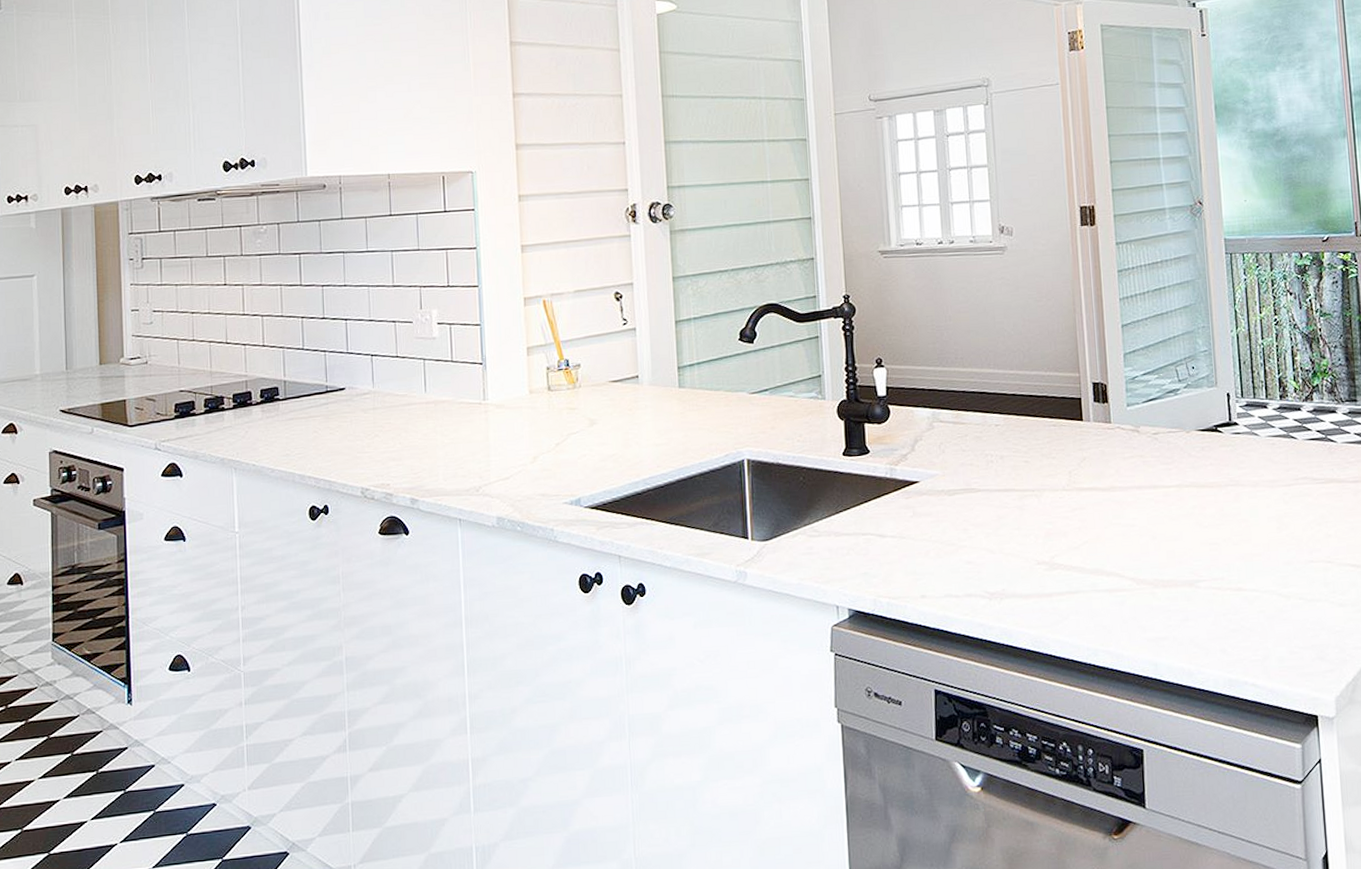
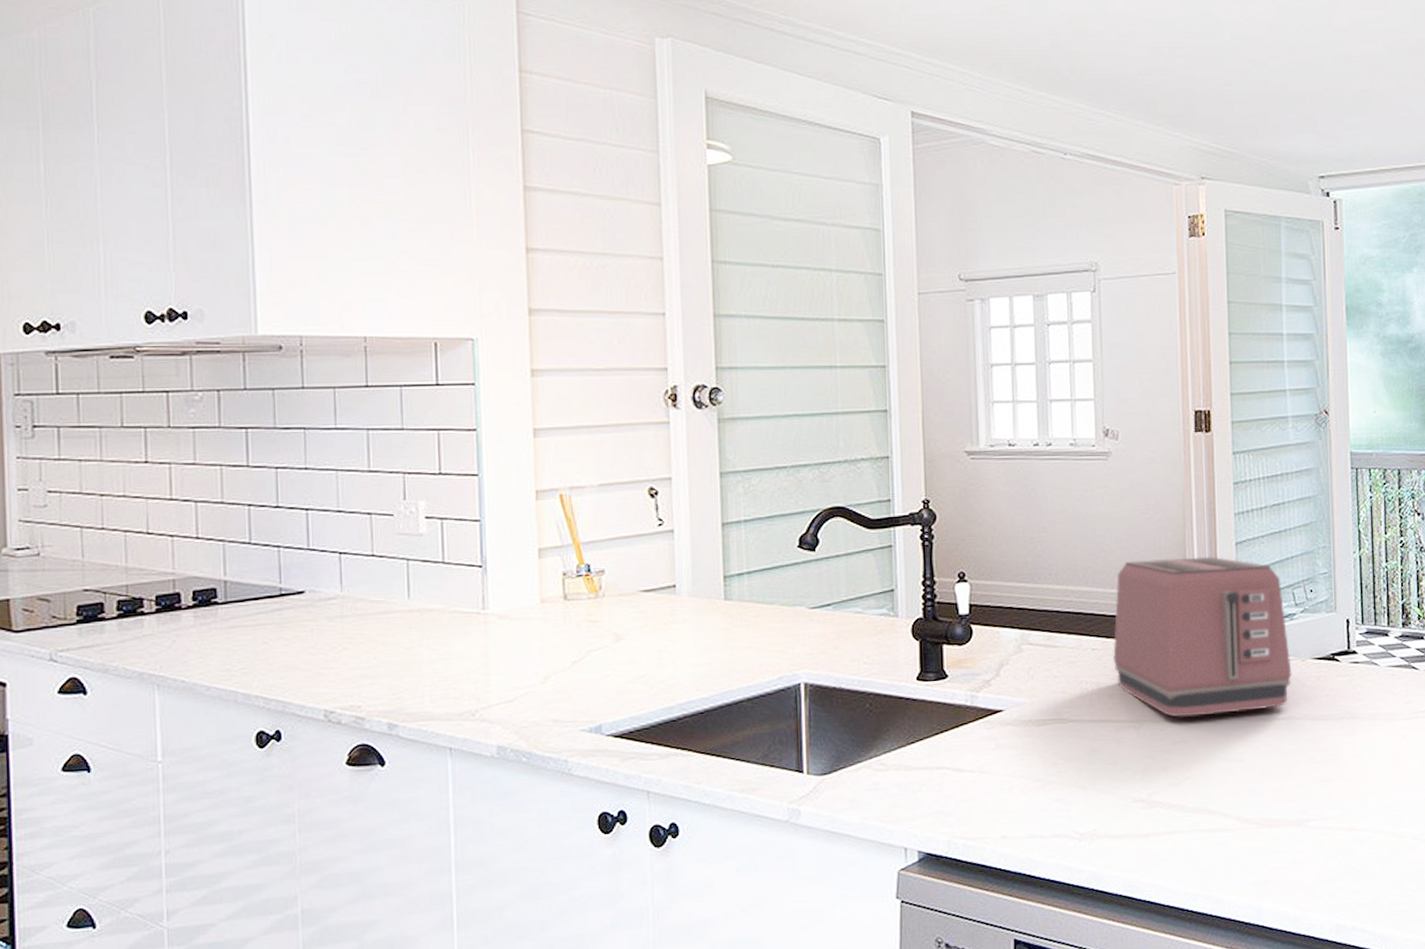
toaster: none [1014,338,1178,486] -> present [1113,556,1292,717]

